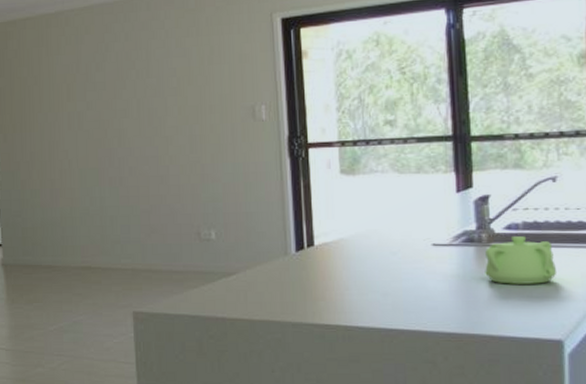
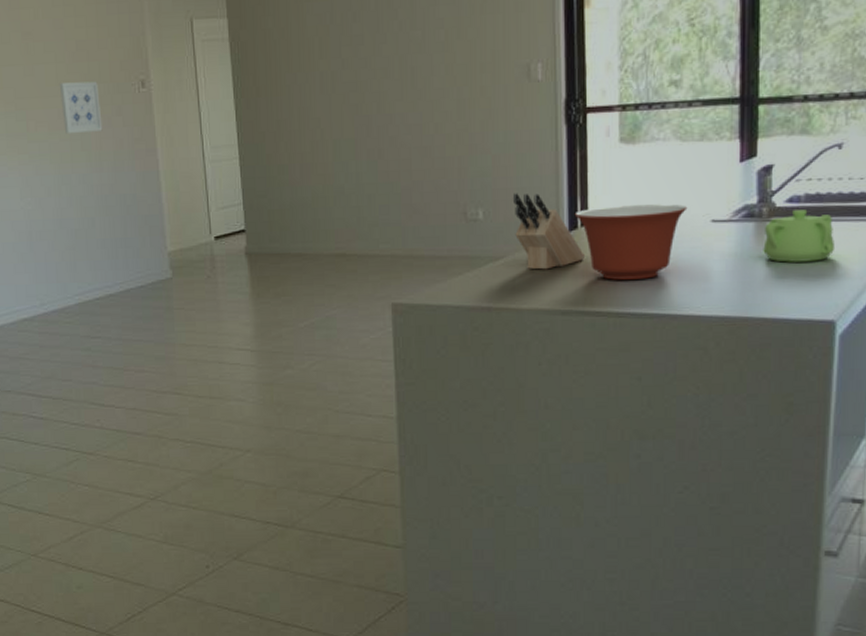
knife block: none [242,217,312,285] -> present [512,193,584,270]
mixing bowl: none [301,228,409,296] -> present [574,203,688,280]

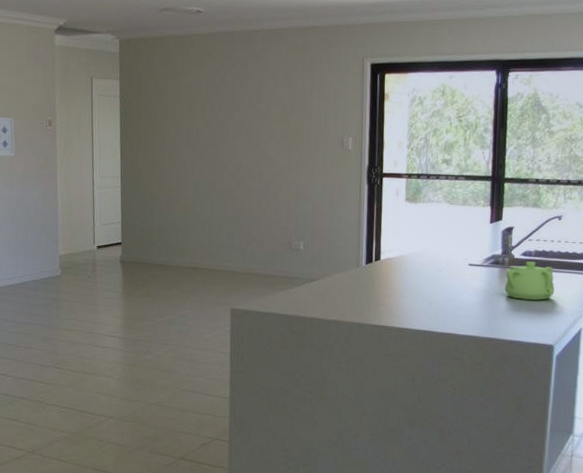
knife block: present [512,193,584,270] -> none [326,232,377,292]
mixing bowl: present [574,203,688,280] -> none [371,247,452,304]

